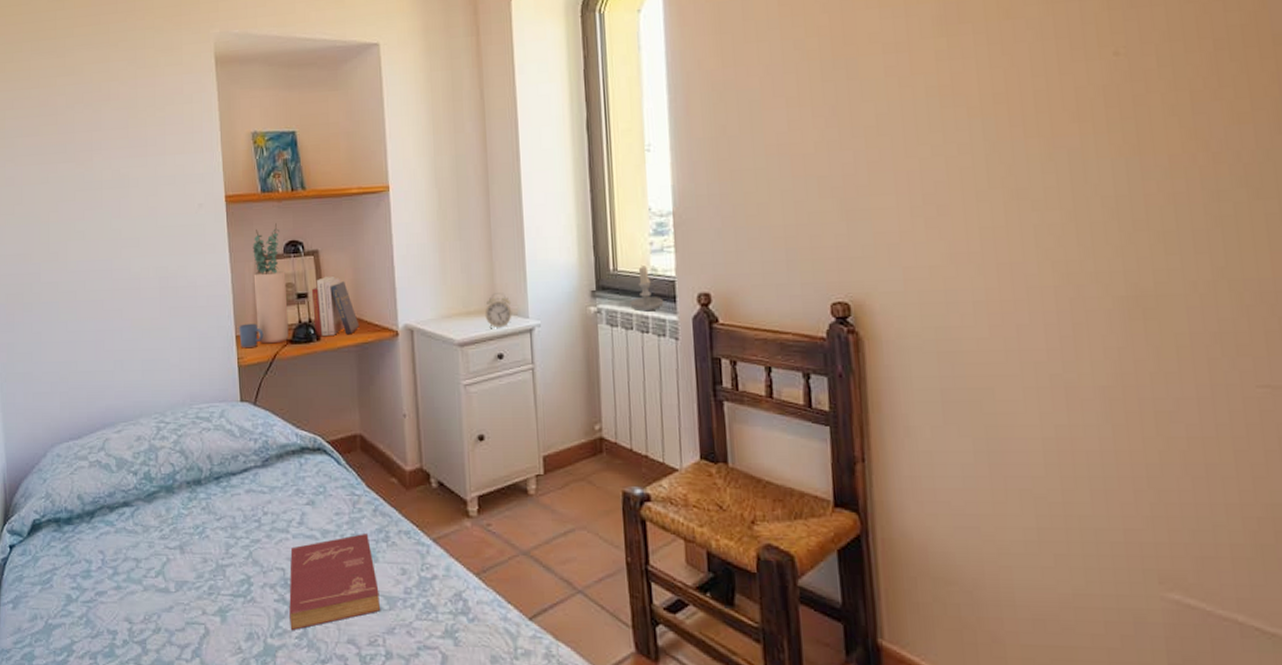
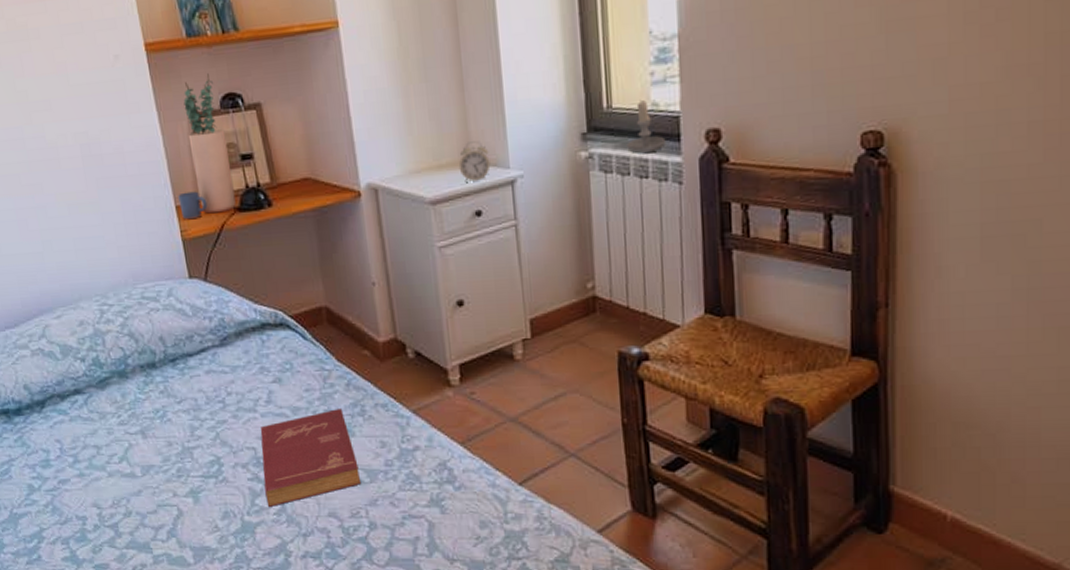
books: present [311,275,360,337] -> none [256,131,316,203]

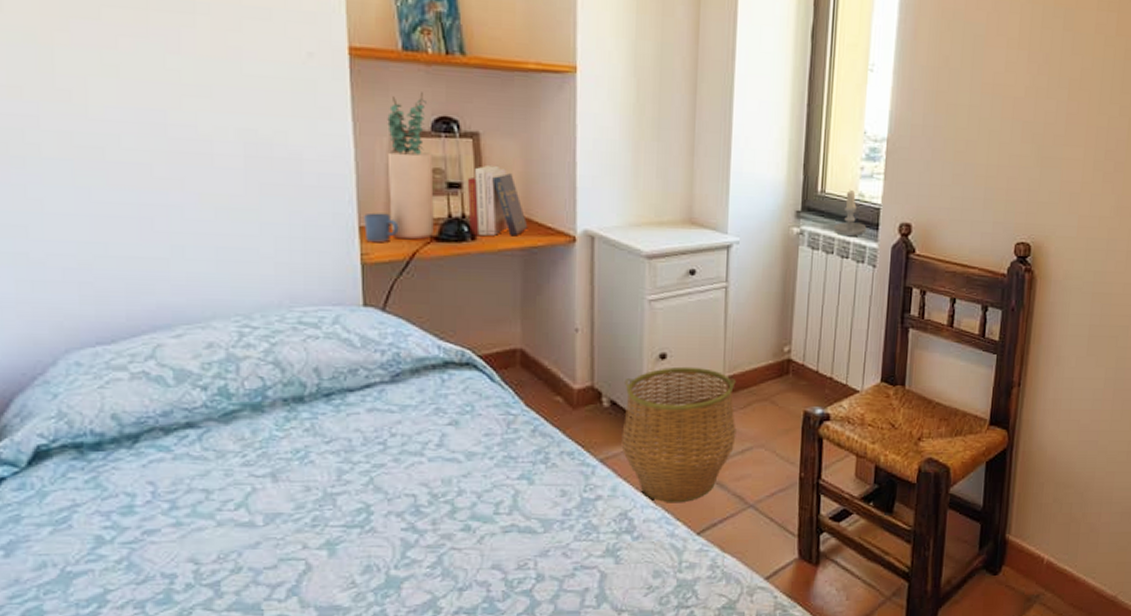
books: none [256,131,316,203] -> present [467,164,528,237]
book: present [260,407,362,507] -> none [420,454,534,559]
basket: none [426,312,547,453] -> present [621,366,737,503]
alarm clock: present [458,141,491,182] -> none [679,204,710,242]

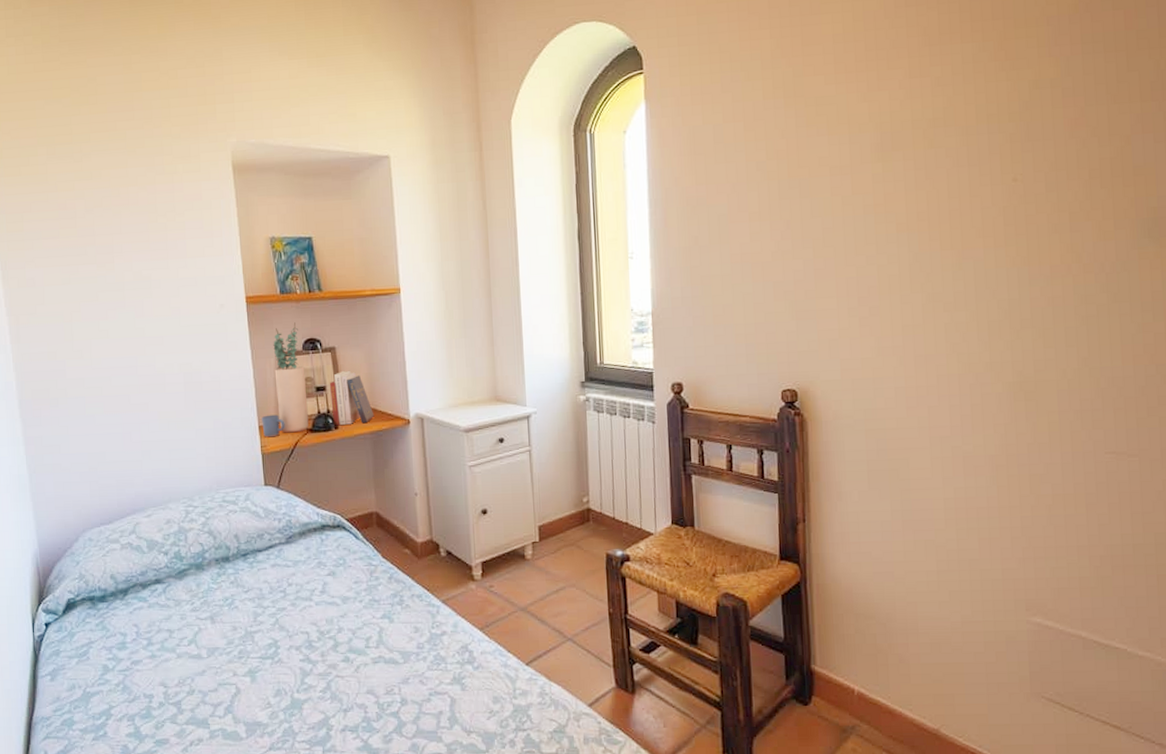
basket: present [621,366,737,503] -> none [456,519,551,637]
candle: present [833,189,867,237] -> none [614,358,643,399]

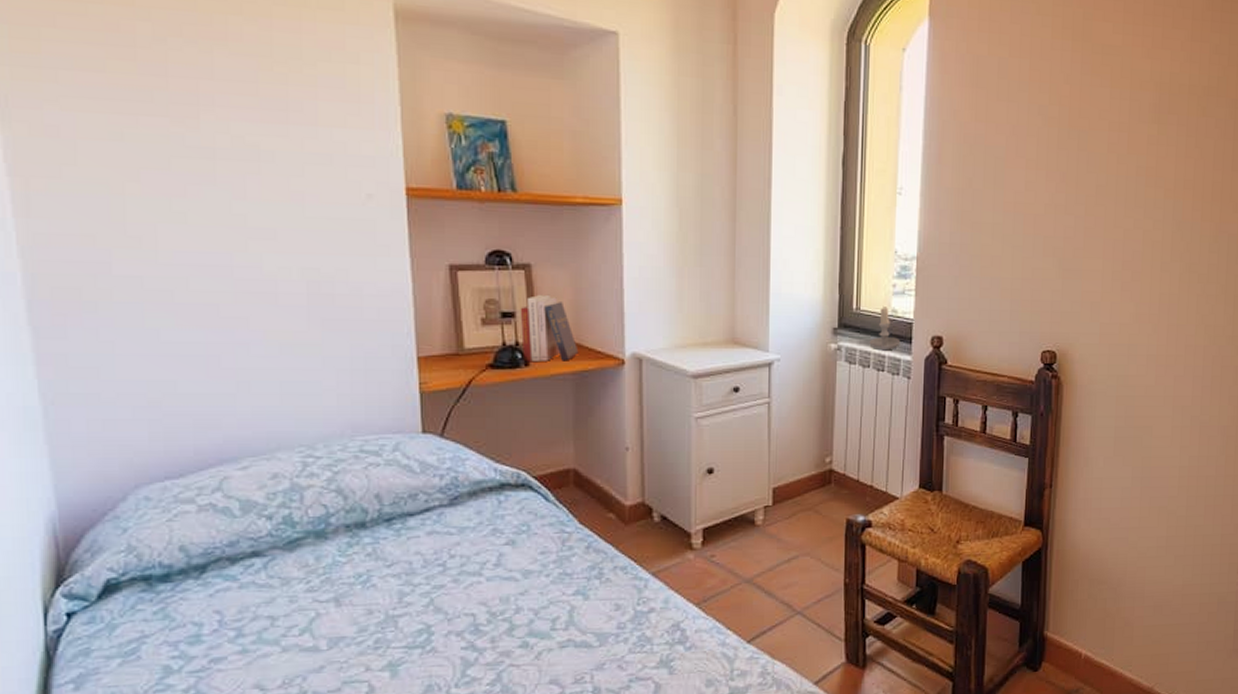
mug: present [262,414,285,438] -> none [422,343,456,372]
vase: present [273,322,309,433] -> none [443,228,489,368]
candle: none [614,358,643,399] -> present [869,305,901,351]

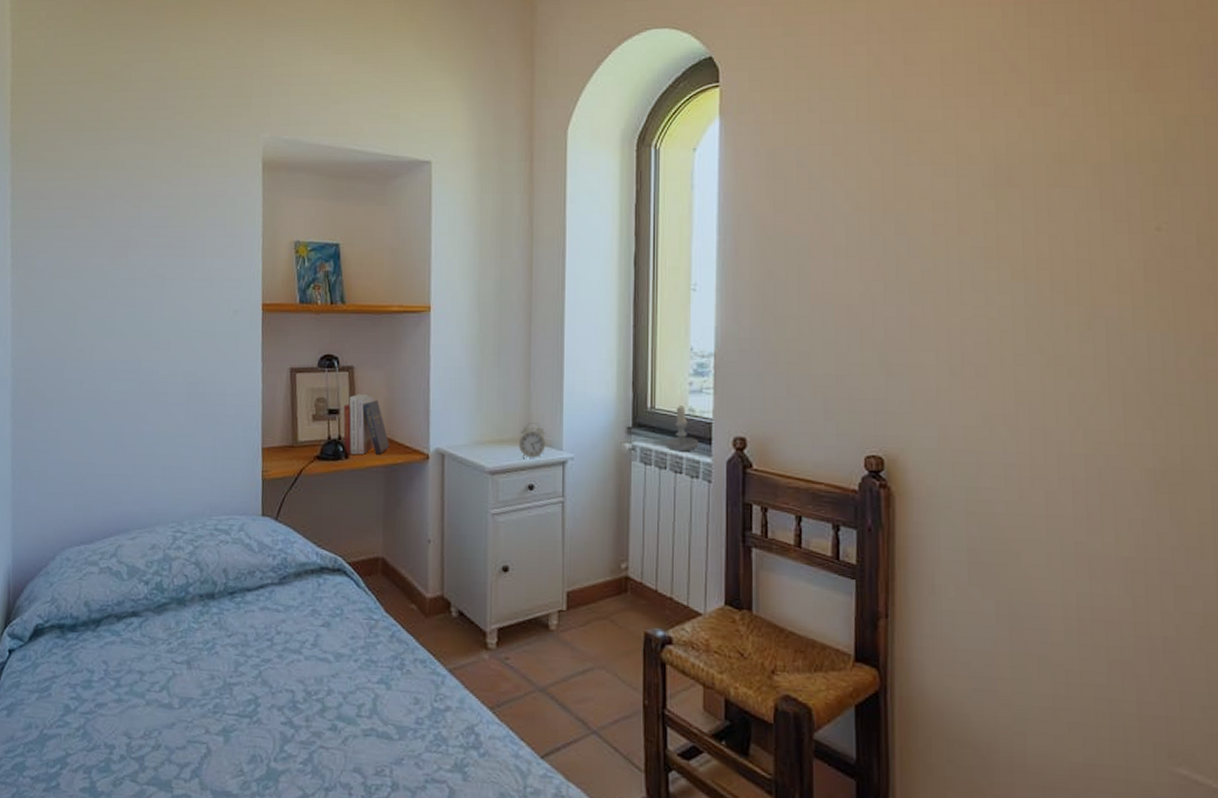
alarm clock: none [722,325,752,360] -> present [518,422,546,458]

